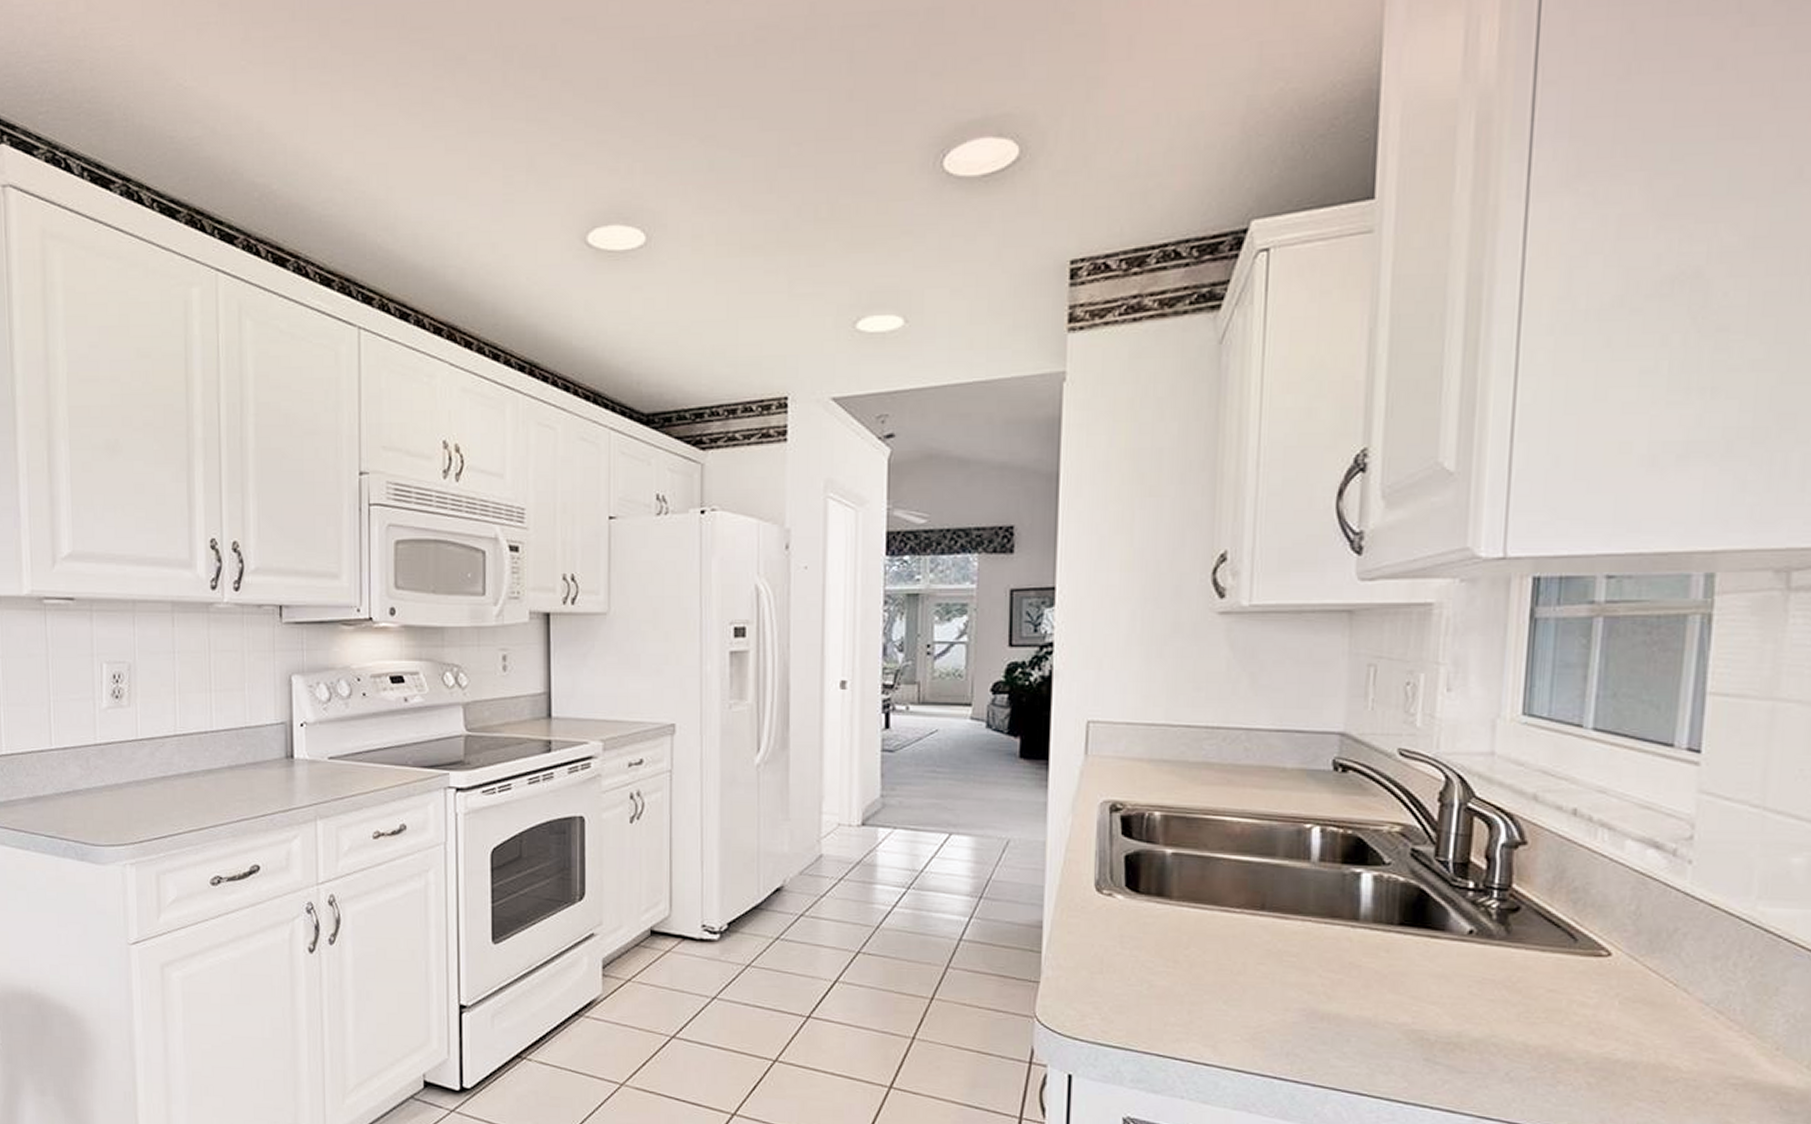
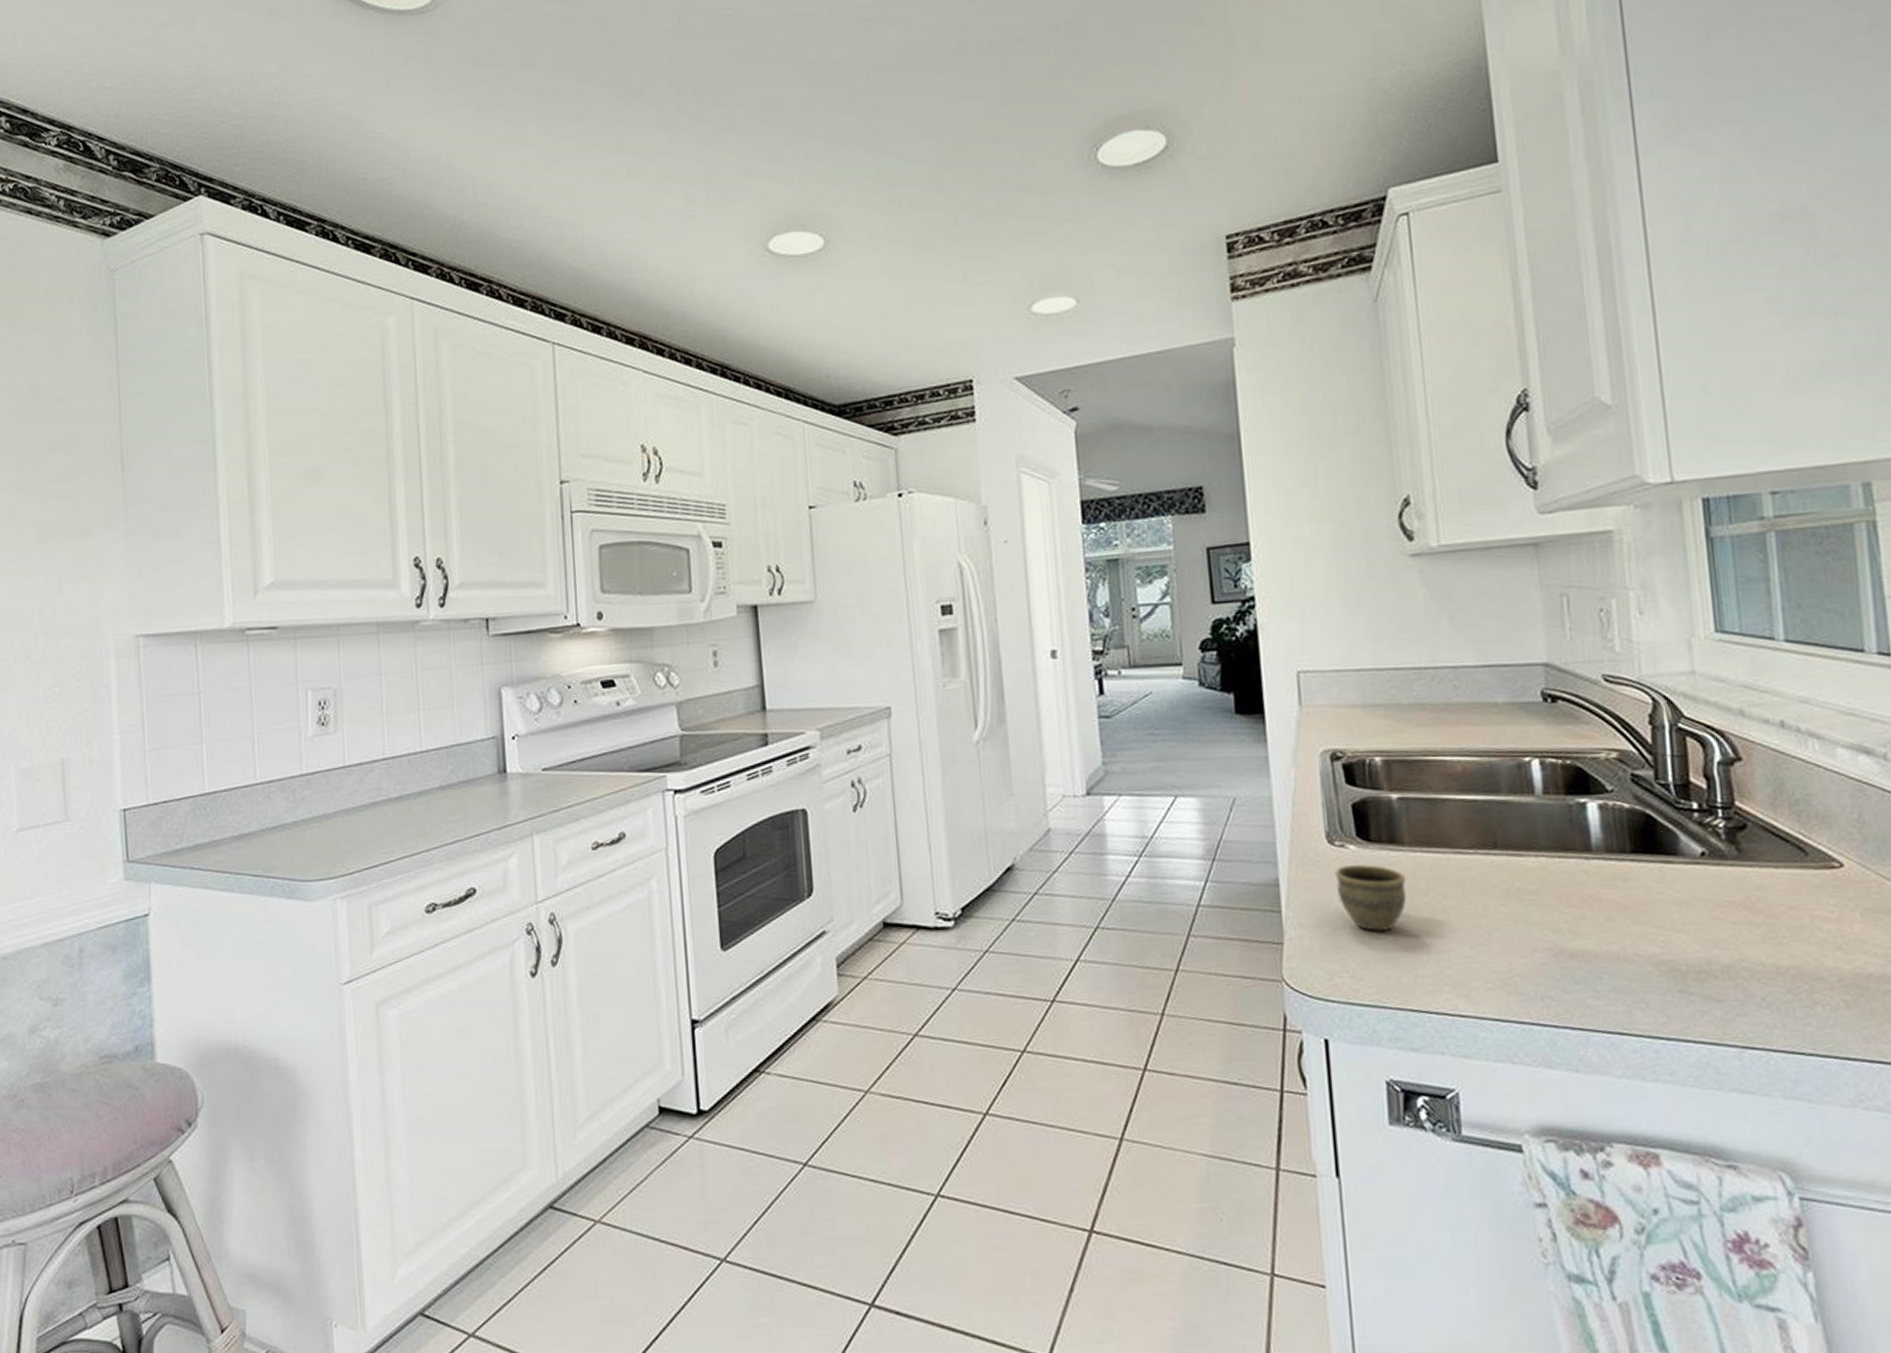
cup: none [1098,914,1170,980] -> present [1334,865,1407,932]

